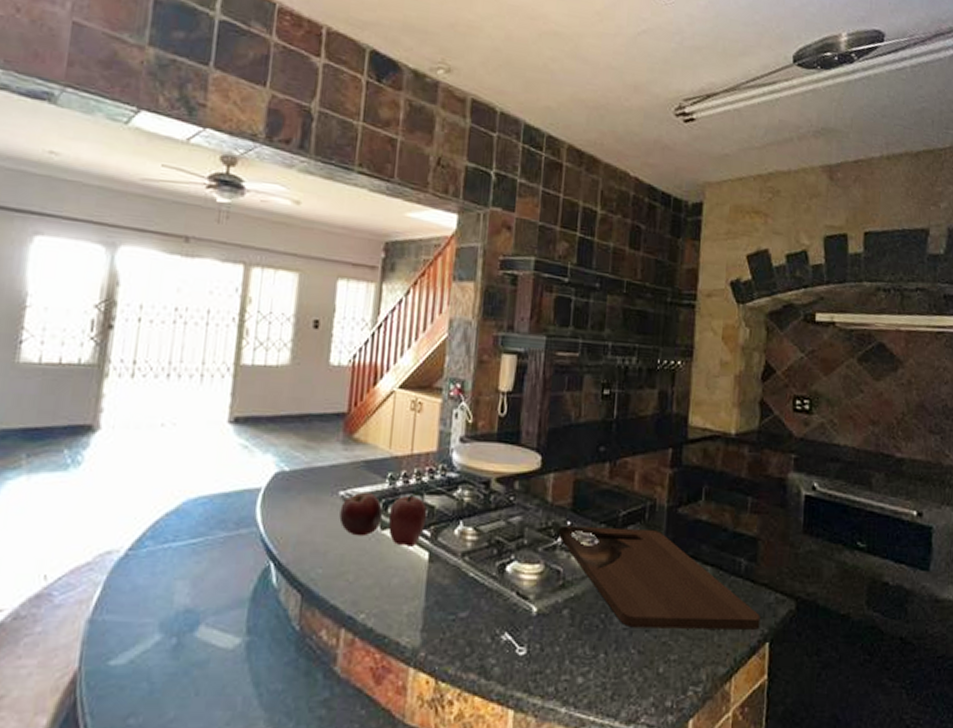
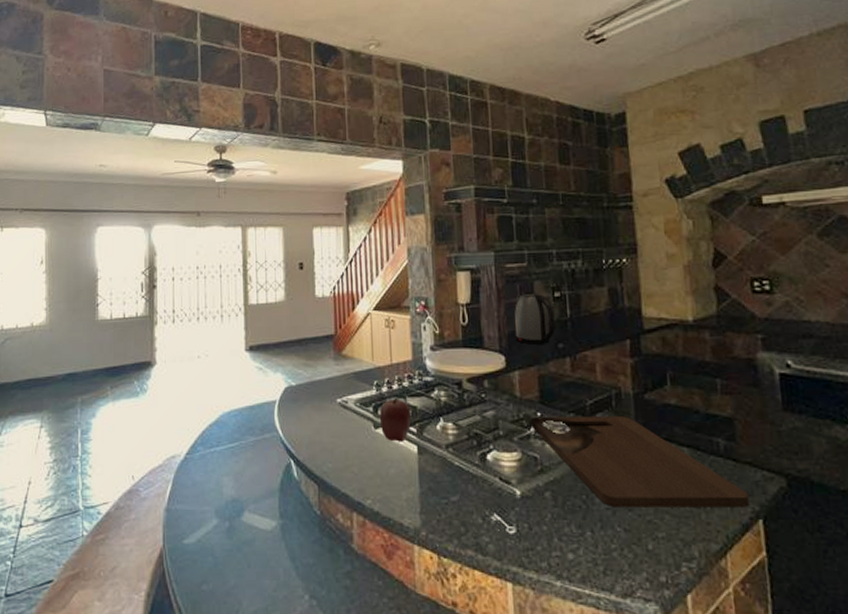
fruit: present [339,491,383,536] -> none [339,398,375,435]
kettle: none [555,385,601,446] -> present [514,291,555,345]

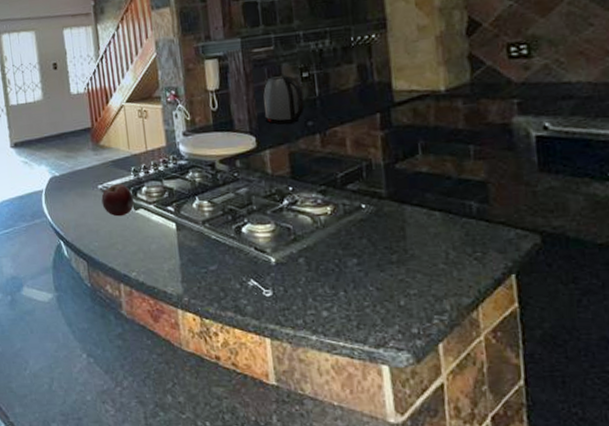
fruit: none [339,398,375,435] -> present [101,183,134,217]
fruit: present [379,395,412,442] -> none [138,179,169,221]
cutting board: present [531,416,750,508] -> none [283,186,502,269]

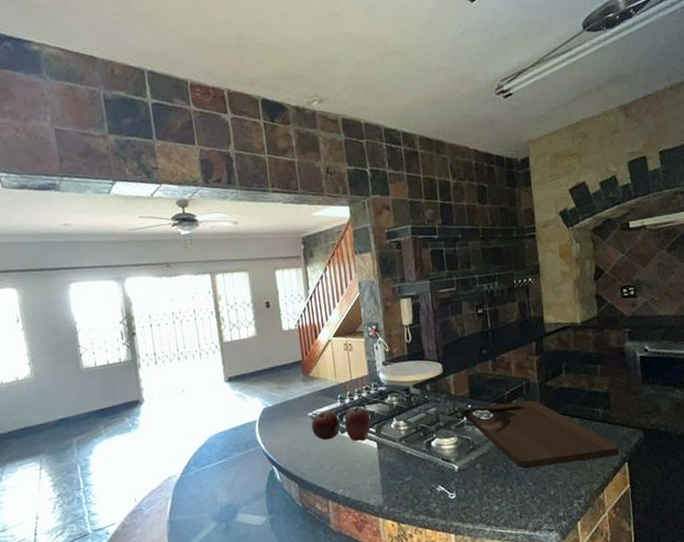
fruit: none [138,179,169,221] -> present [344,404,371,442]
kettle: present [263,73,305,125] -> none [448,310,480,353]
cutting board: none [283,186,502,269] -> present [464,400,619,469]

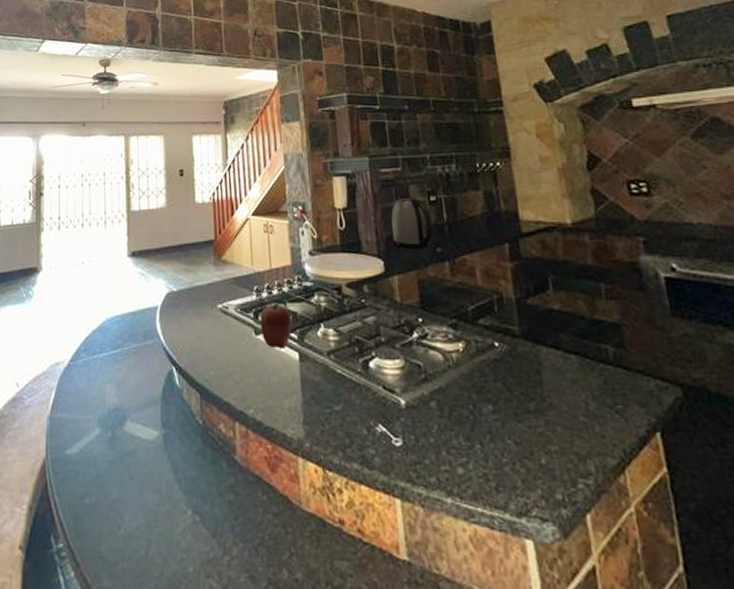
fruit: present [311,410,341,440] -> none [220,303,255,342]
kettle: none [448,310,480,353] -> present [391,195,433,249]
cutting board: present [464,400,619,469] -> none [412,321,645,419]

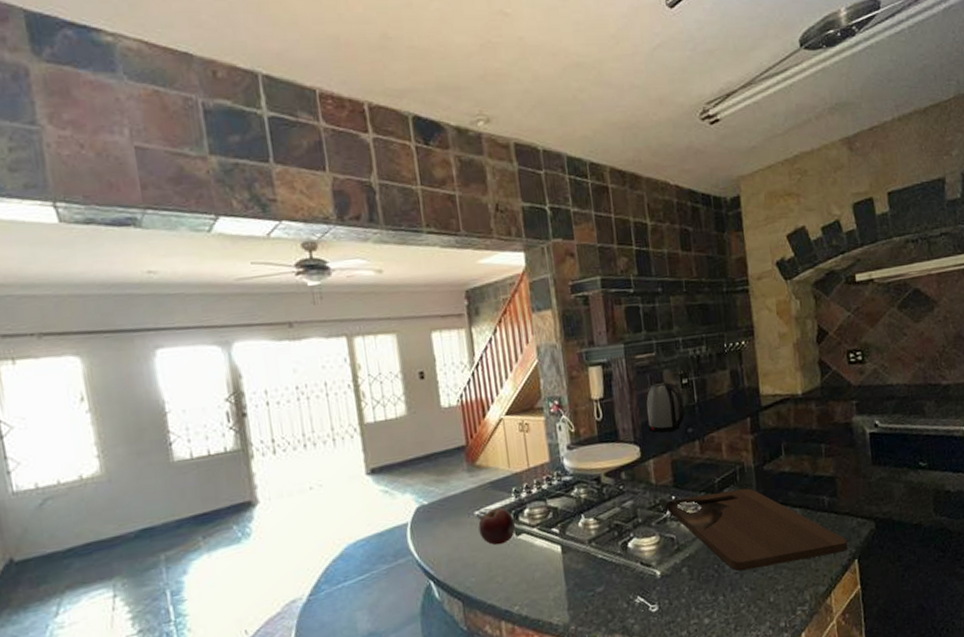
fruit: none [220,303,255,342] -> present [478,507,516,545]
fruit: present [259,301,292,349] -> none [520,498,554,545]
cutting board: none [412,321,645,419] -> present [666,488,848,571]

